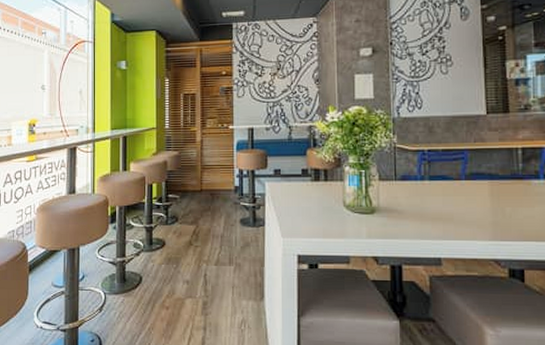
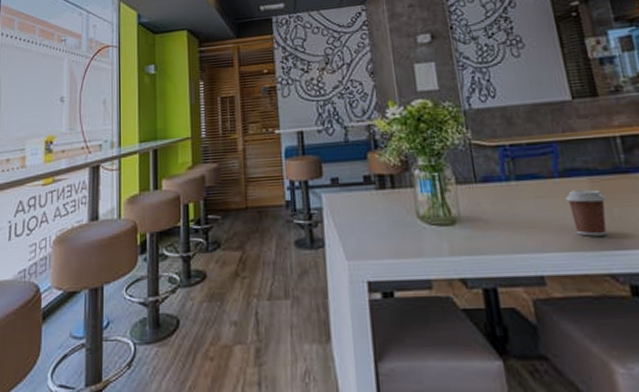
coffee cup: none [468,191,501,229] -> present [565,189,607,236]

